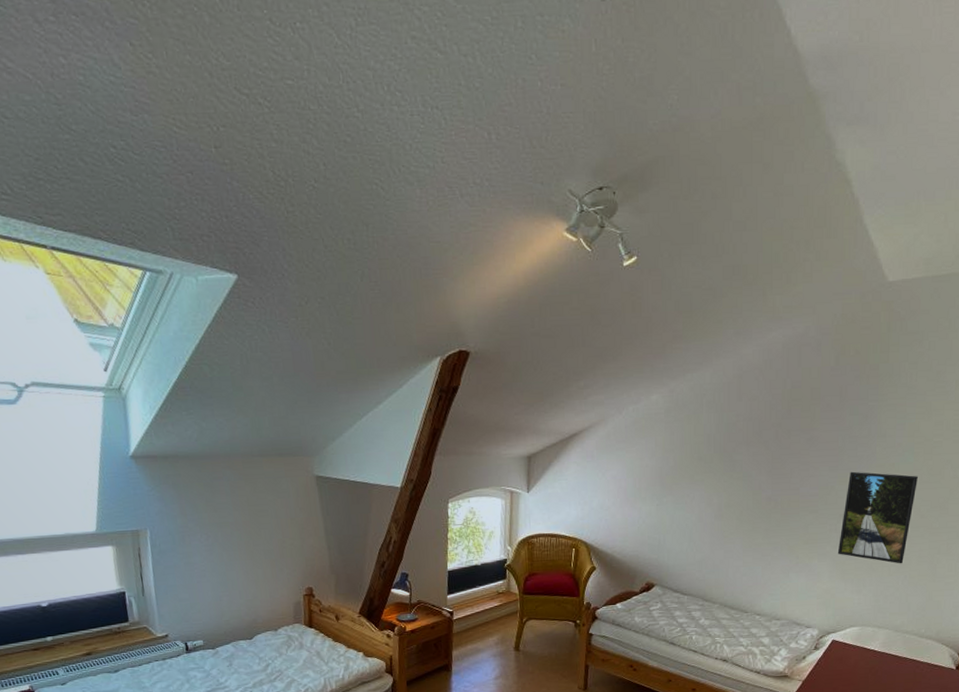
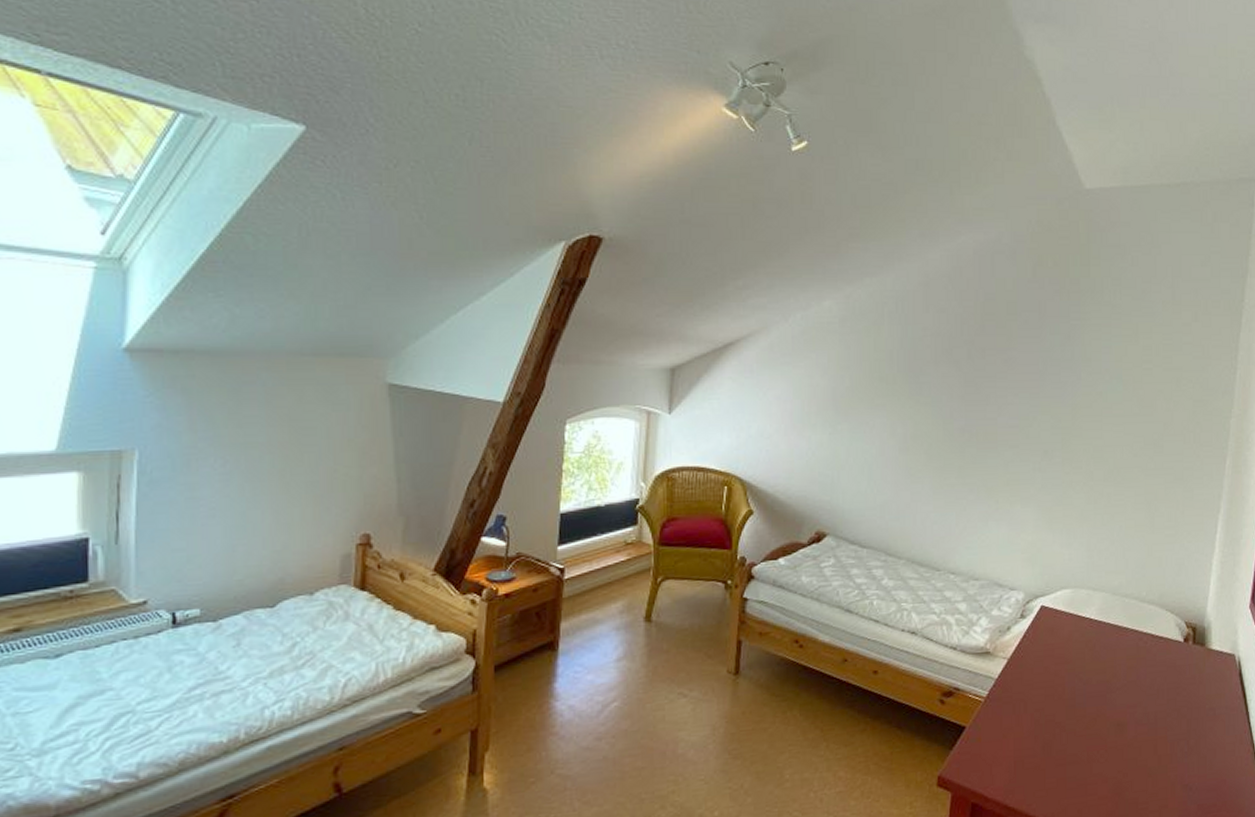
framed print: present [837,471,919,564] -> none [1043,399,1129,512]

